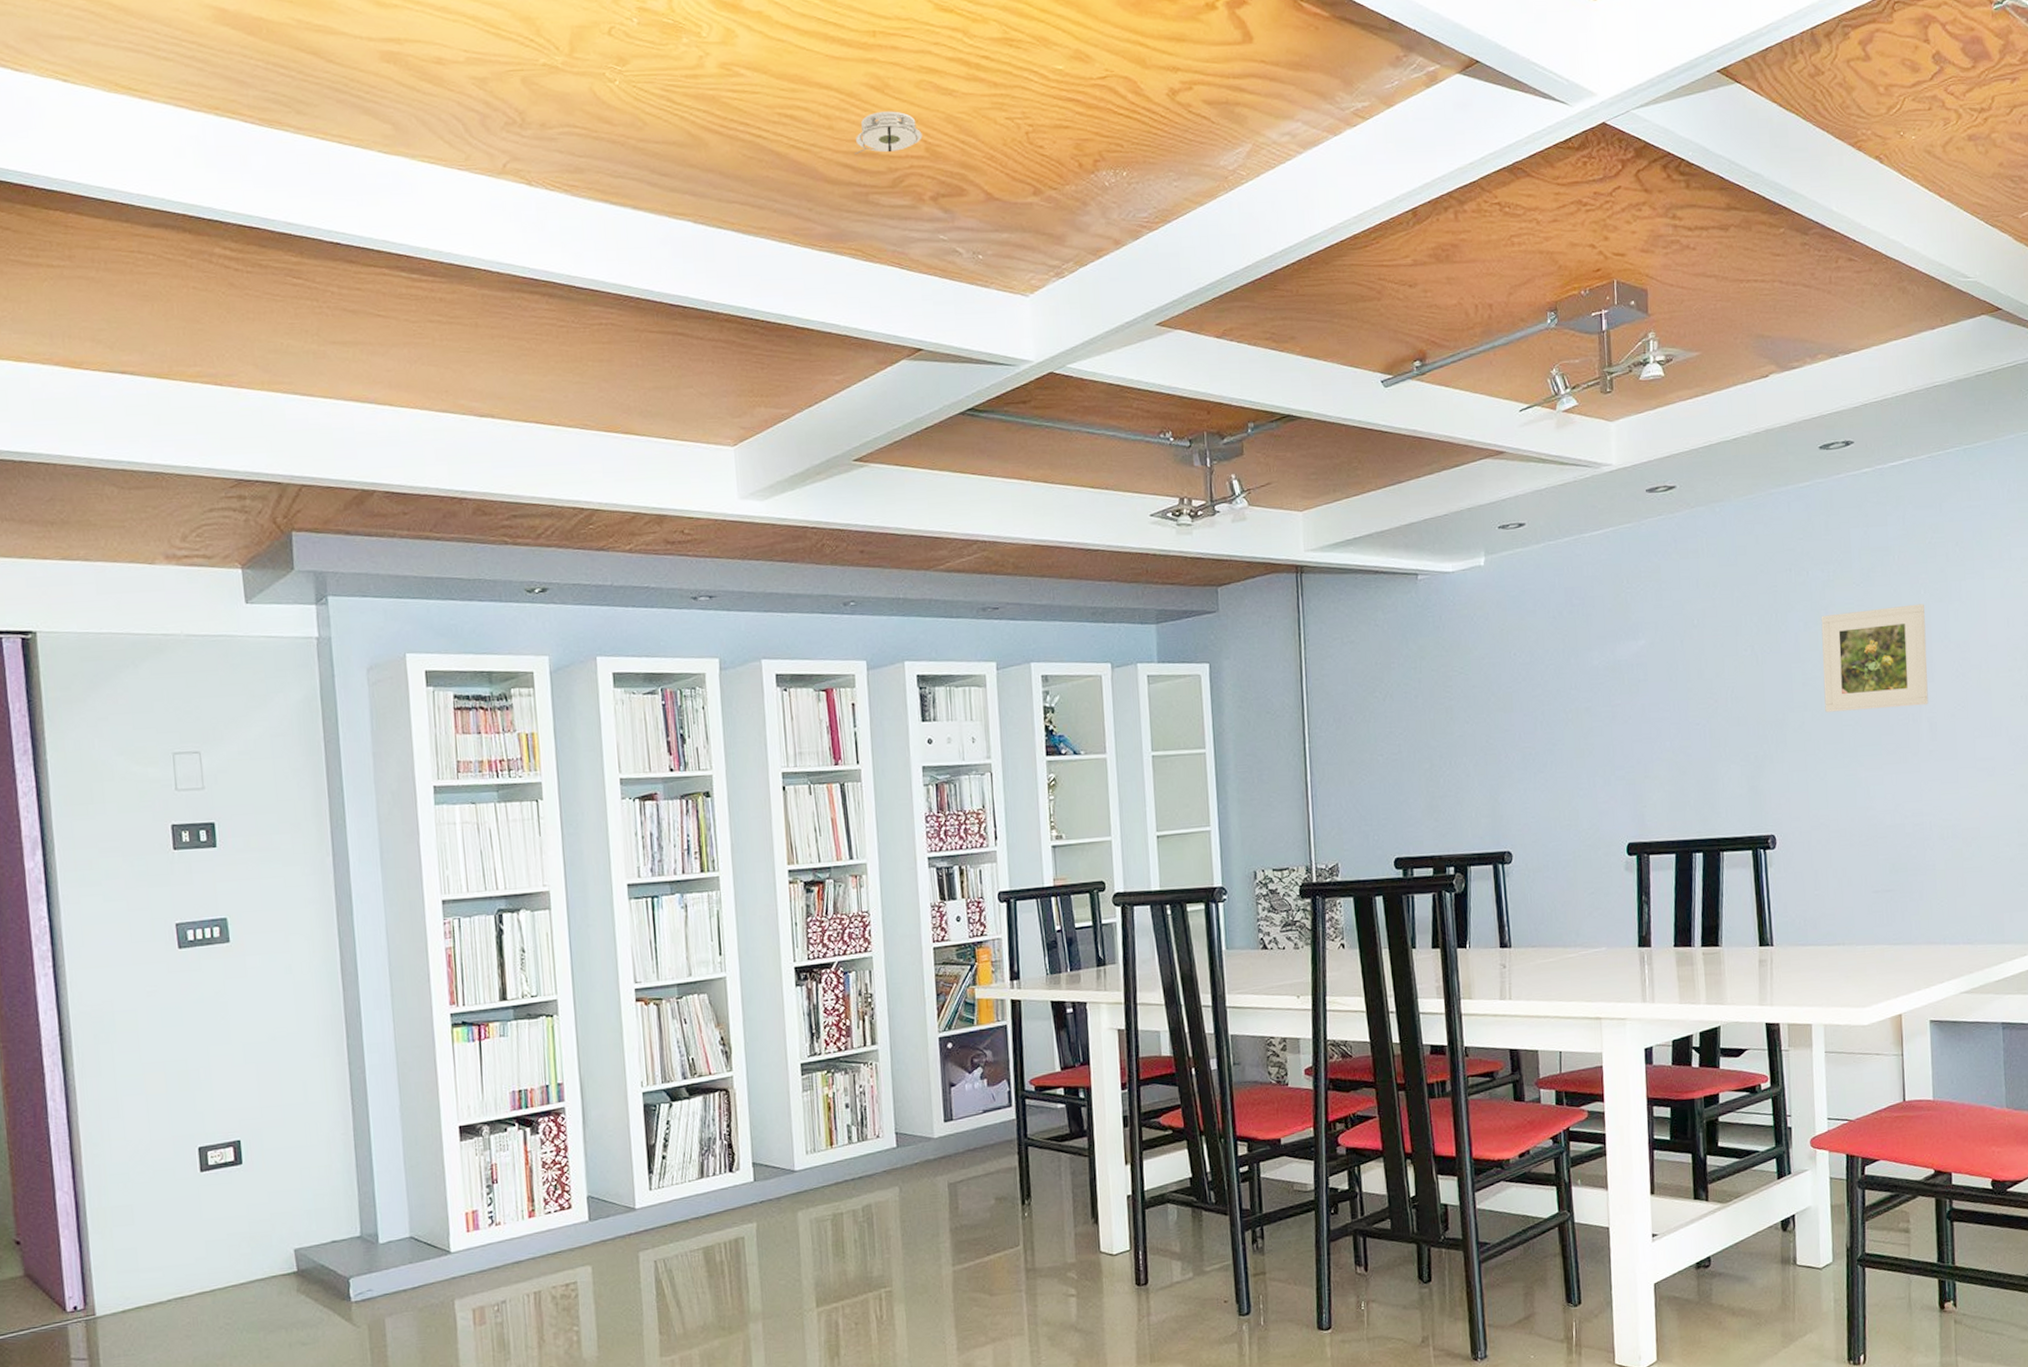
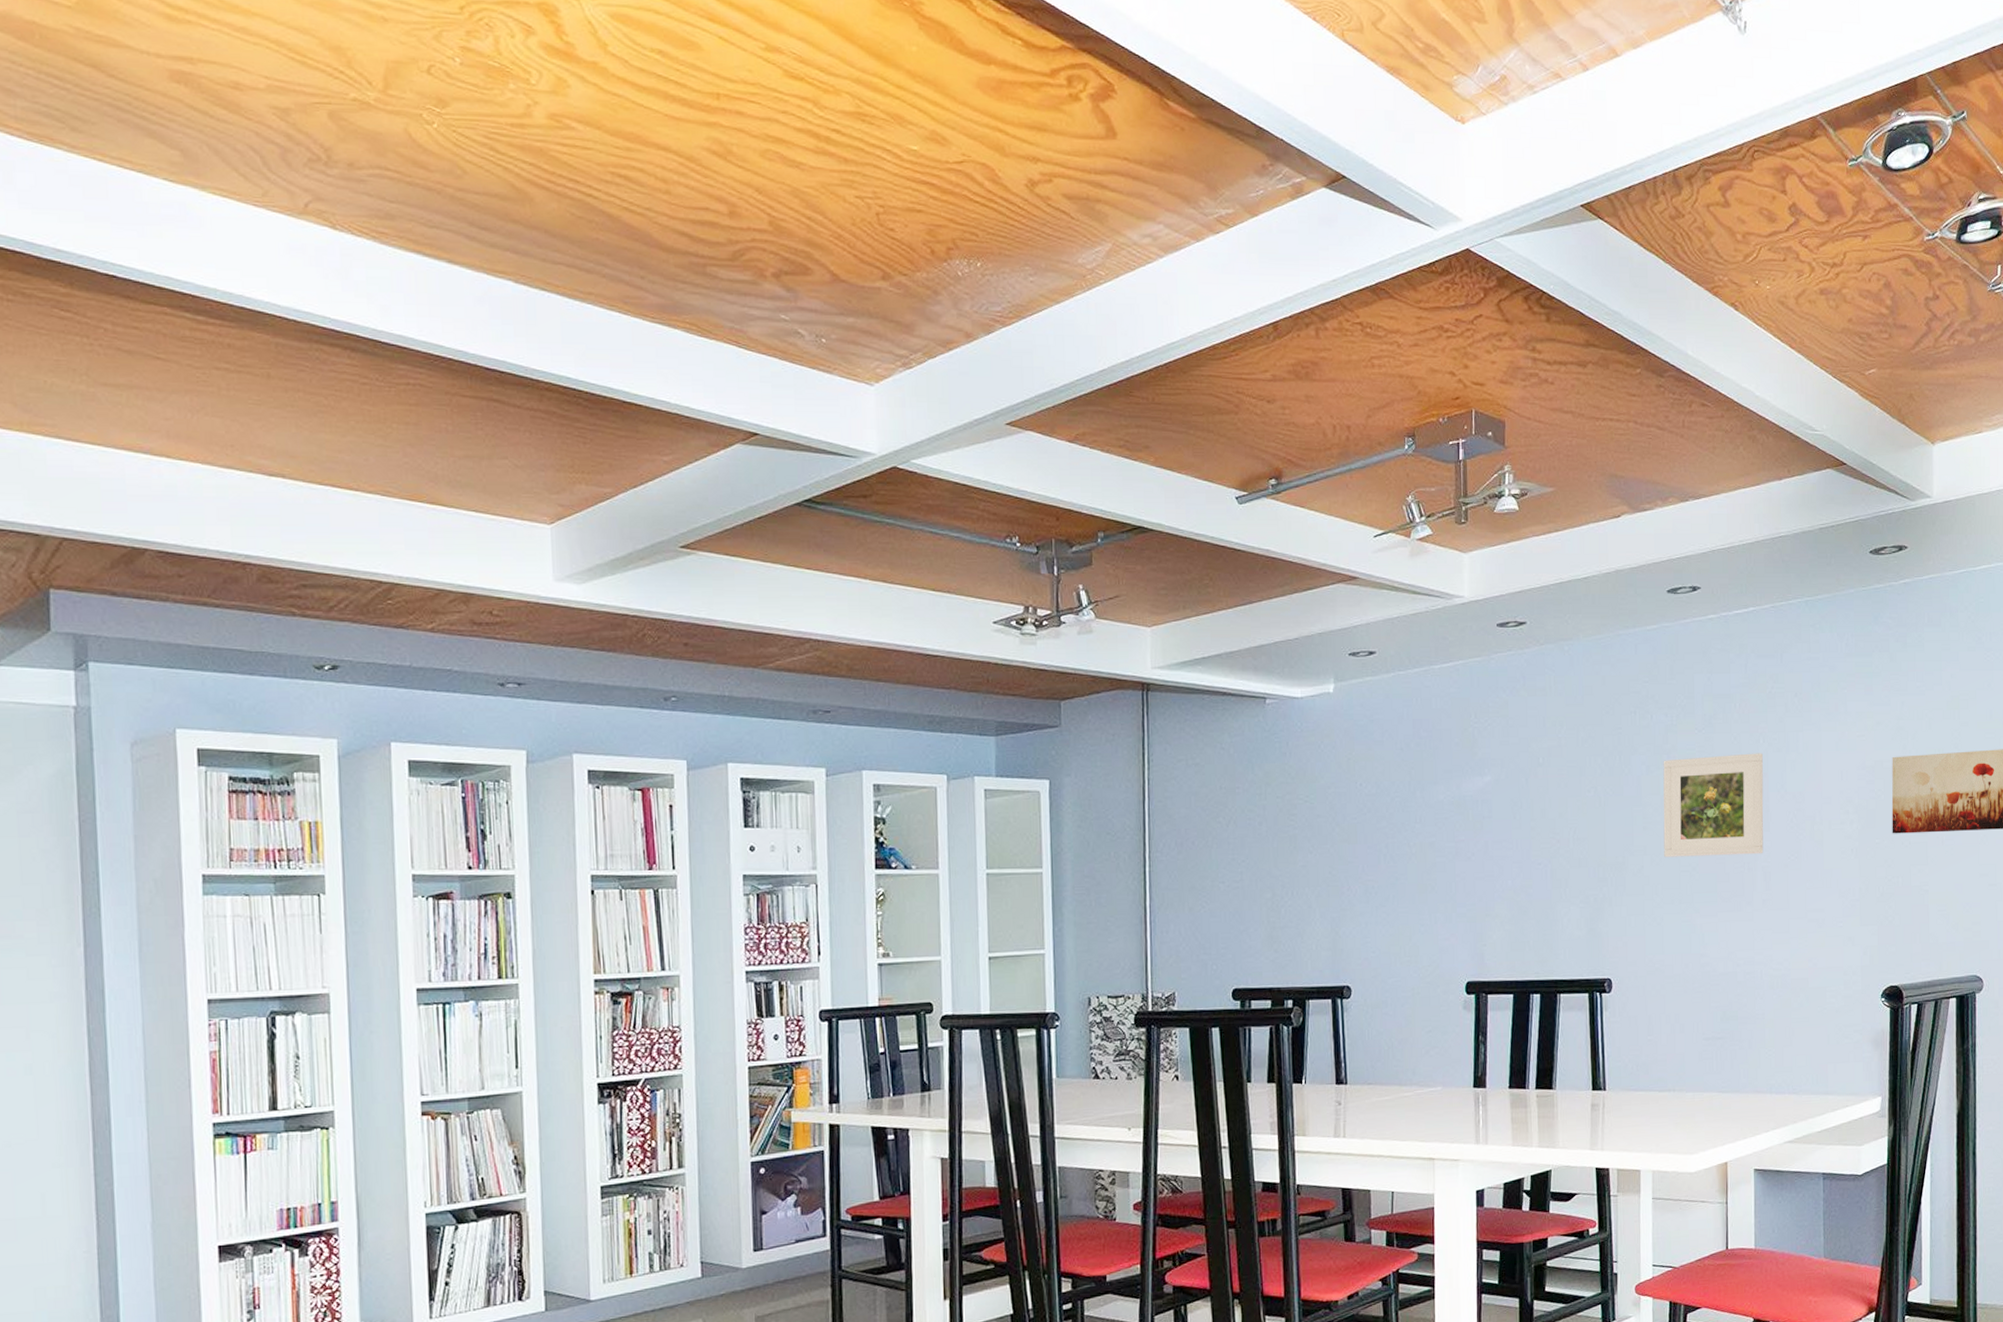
smoke detector: present [854,111,923,155] -> none [693,179,766,224]

